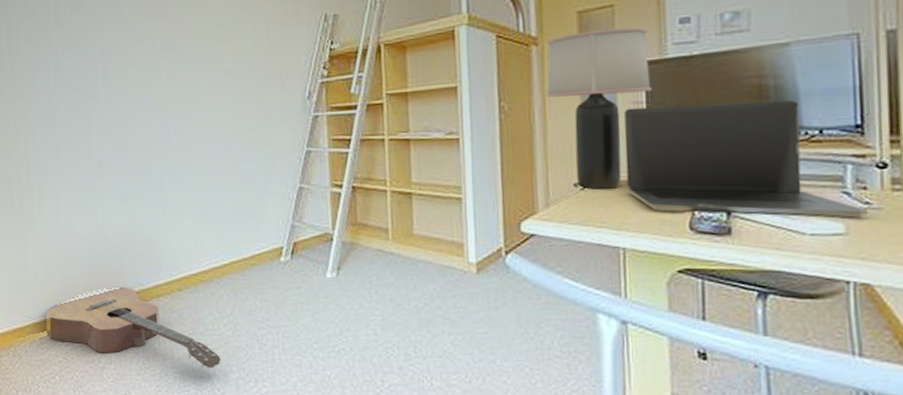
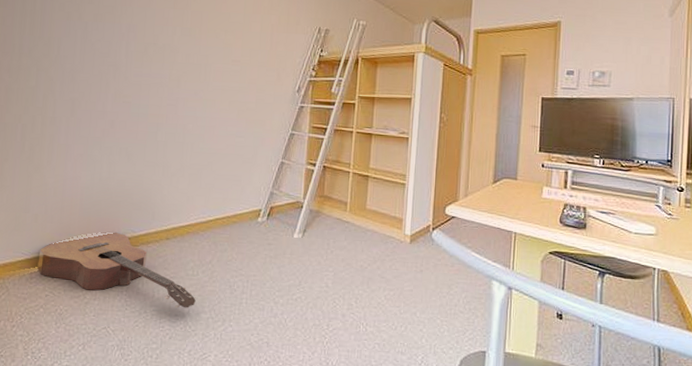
table lamp: present [546,27,653,191] -> none [474,70,546,189]
laptop computer: present [624,100,869,218] -> none [522,130,671,224]

